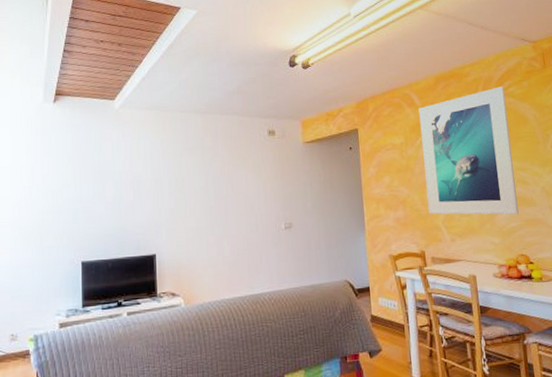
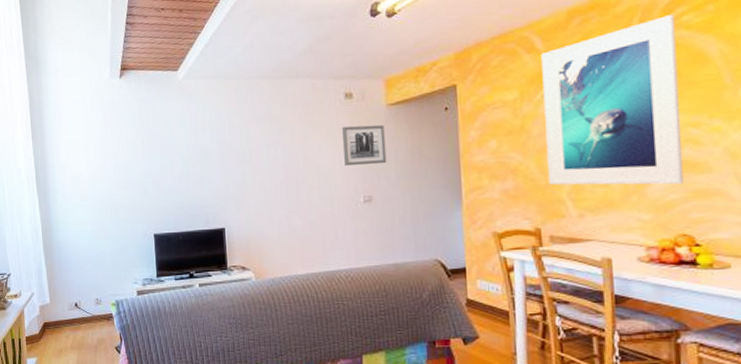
wall art: none [266,159,304,195] -> present [342,124,387,166]

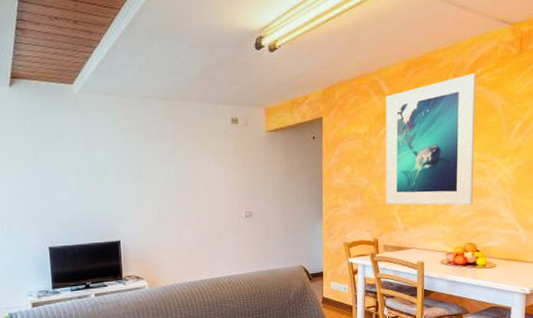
wall art: present [342,124,387,166] -> none [229,148,265,184]

